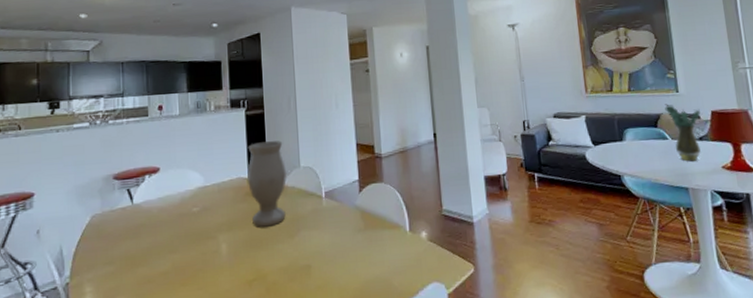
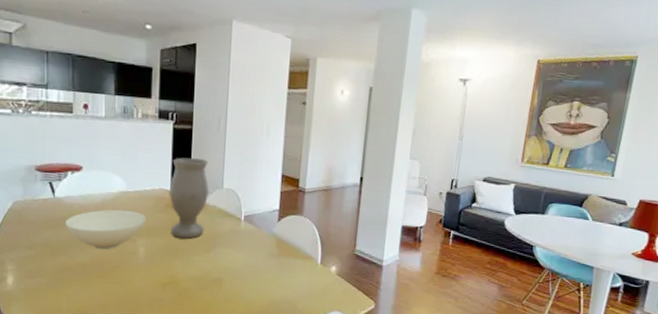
bowl: none [145,205,227,253] -> present [65,209,147,250]
vase: present [664,104,701,161] -> none [592,186,629,244]

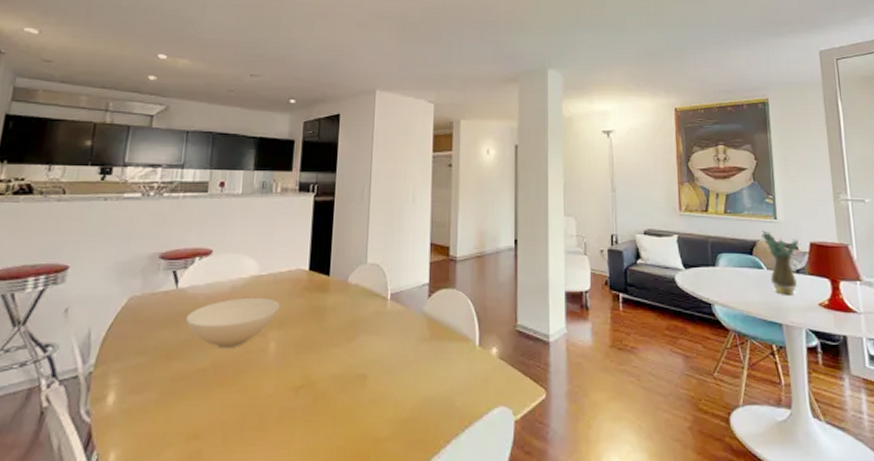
vase: present [169,157,210,239] -> none [306,232,352,327]
vase: none [592,186,629,244] -> present [761,230,799,295]

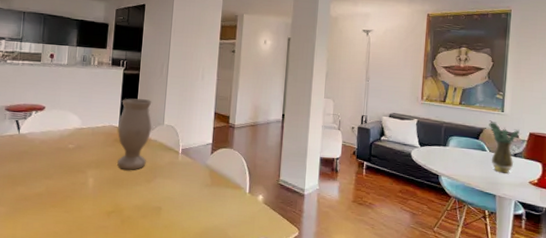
bowl: present [186,297,280,349] -> none [26,144,97,181]
vase: none [306,232,352,327] -> present [117,98,152,170]

